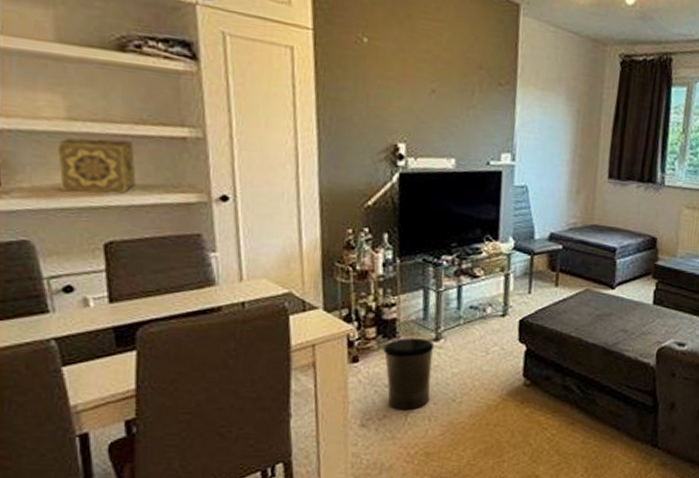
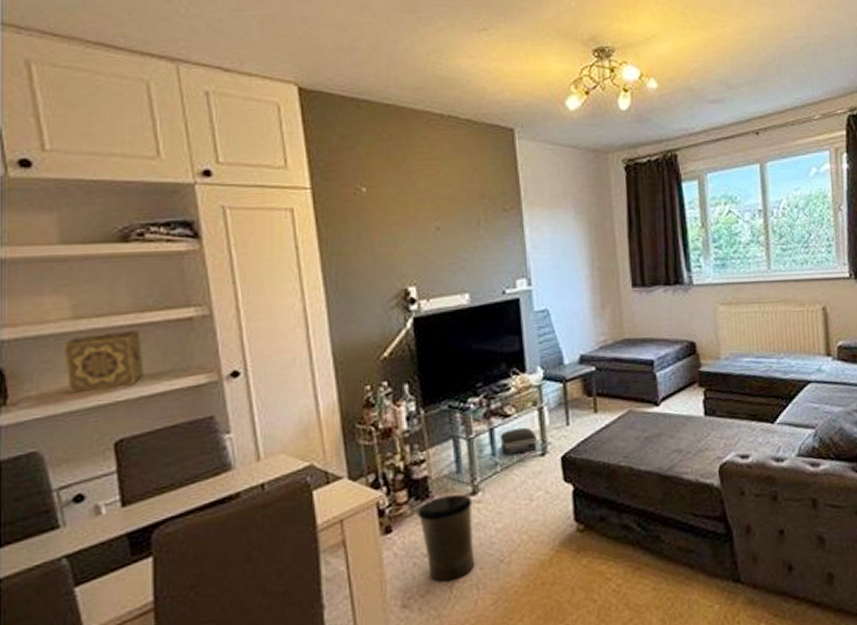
wireless router: none [466,288,500,312] -> present [499,427,537,456]

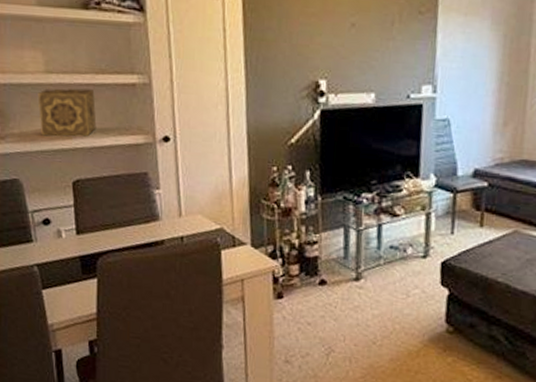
waste bin: present [417,494,475,582] -> none [306,276,355,350]
wireless router: present [499,427,537,456] -> none [386,228,421,252]

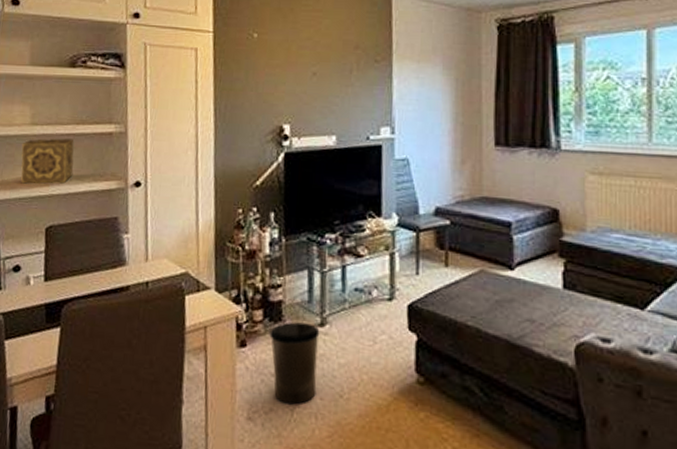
waste bin: none [306,276,355,350] -> present [269,322,320,405]

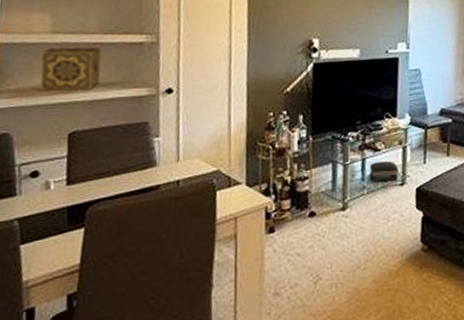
waste bin: present [269,322,320,405] -> none [296,208,342,278]
wireless router: none [351,269,386,295] -> present [369,160,399,182]

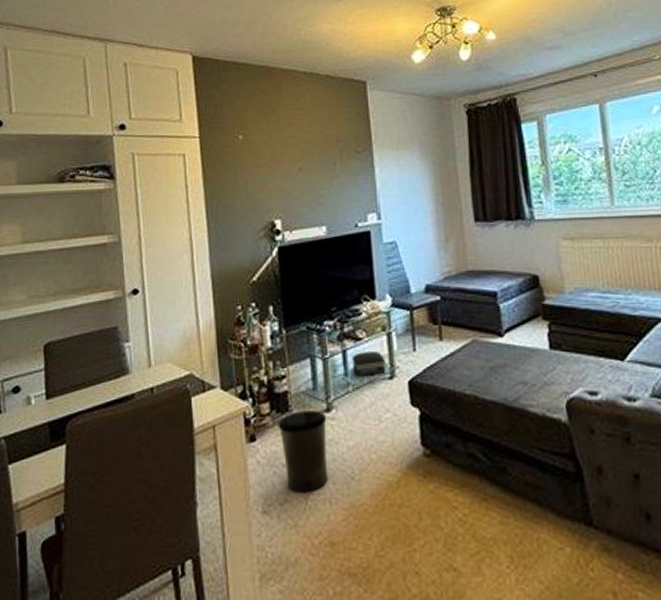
decorative box: present [40,46,102,91] -> none [13,253,69,303]
waste bin: none [296,208,342,278] -> present [278,410,328,493]

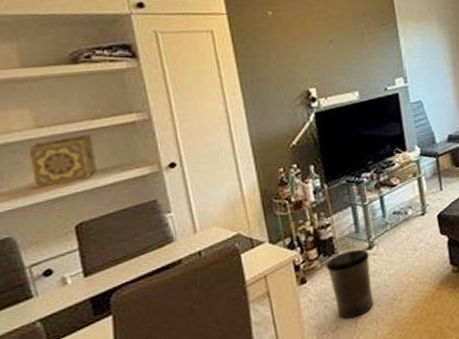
decorative box: none [13,253,69,303] -> present [27,134,97,189]
wireless router: present [351,350,386,377] -> none [388,193,418,217]

